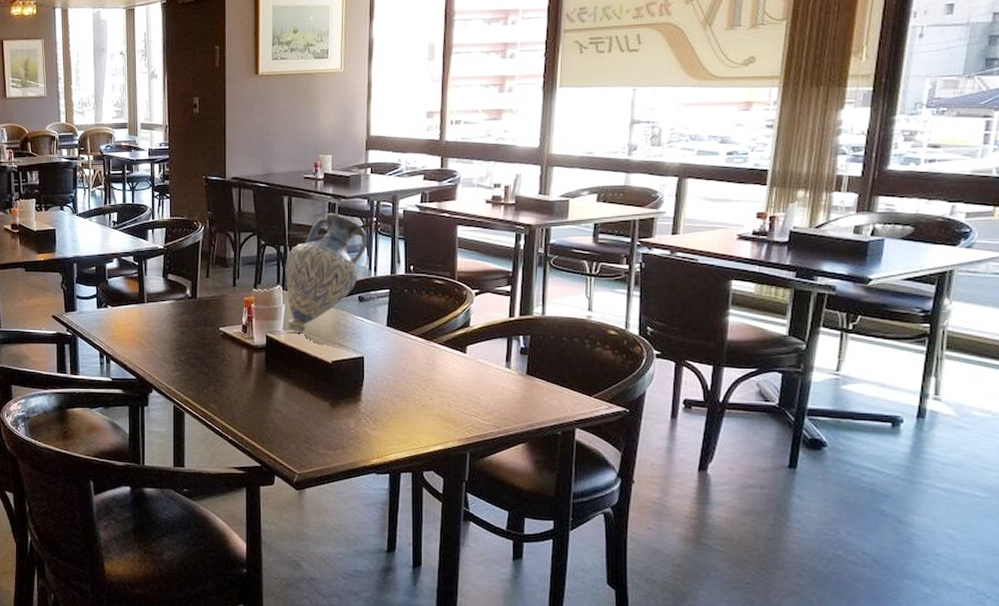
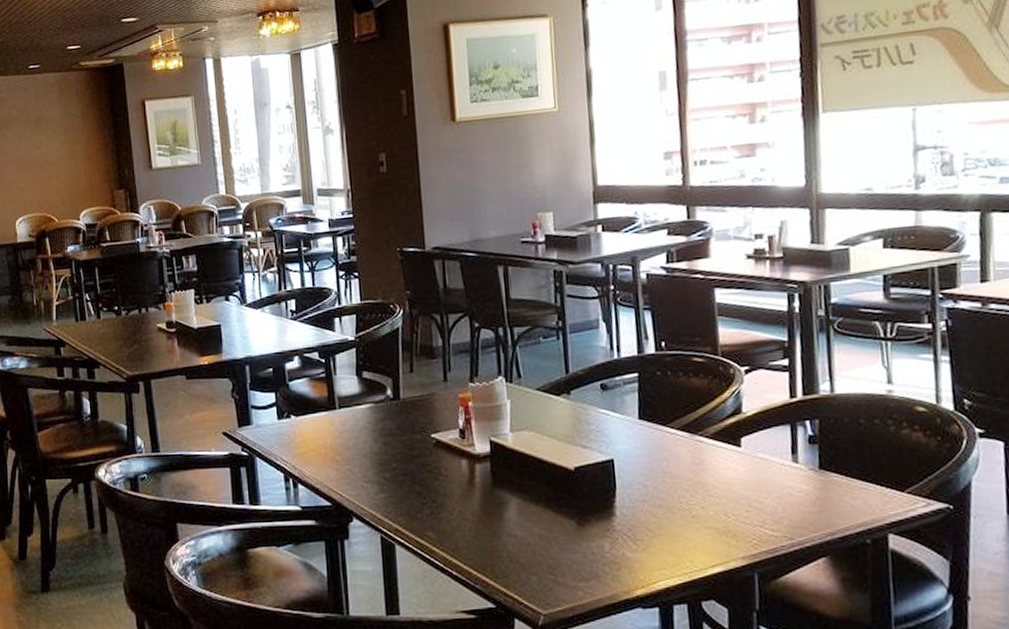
vase: present [285,213,367,333] -> none [506,283,605,434]

